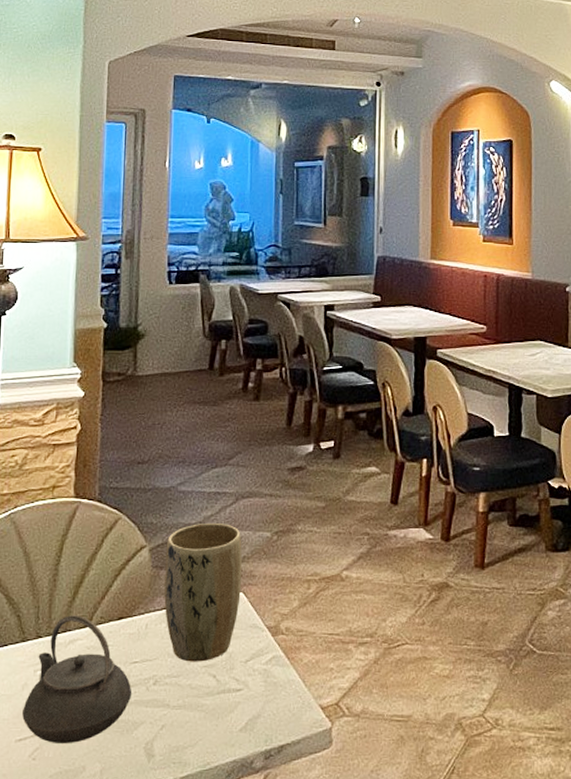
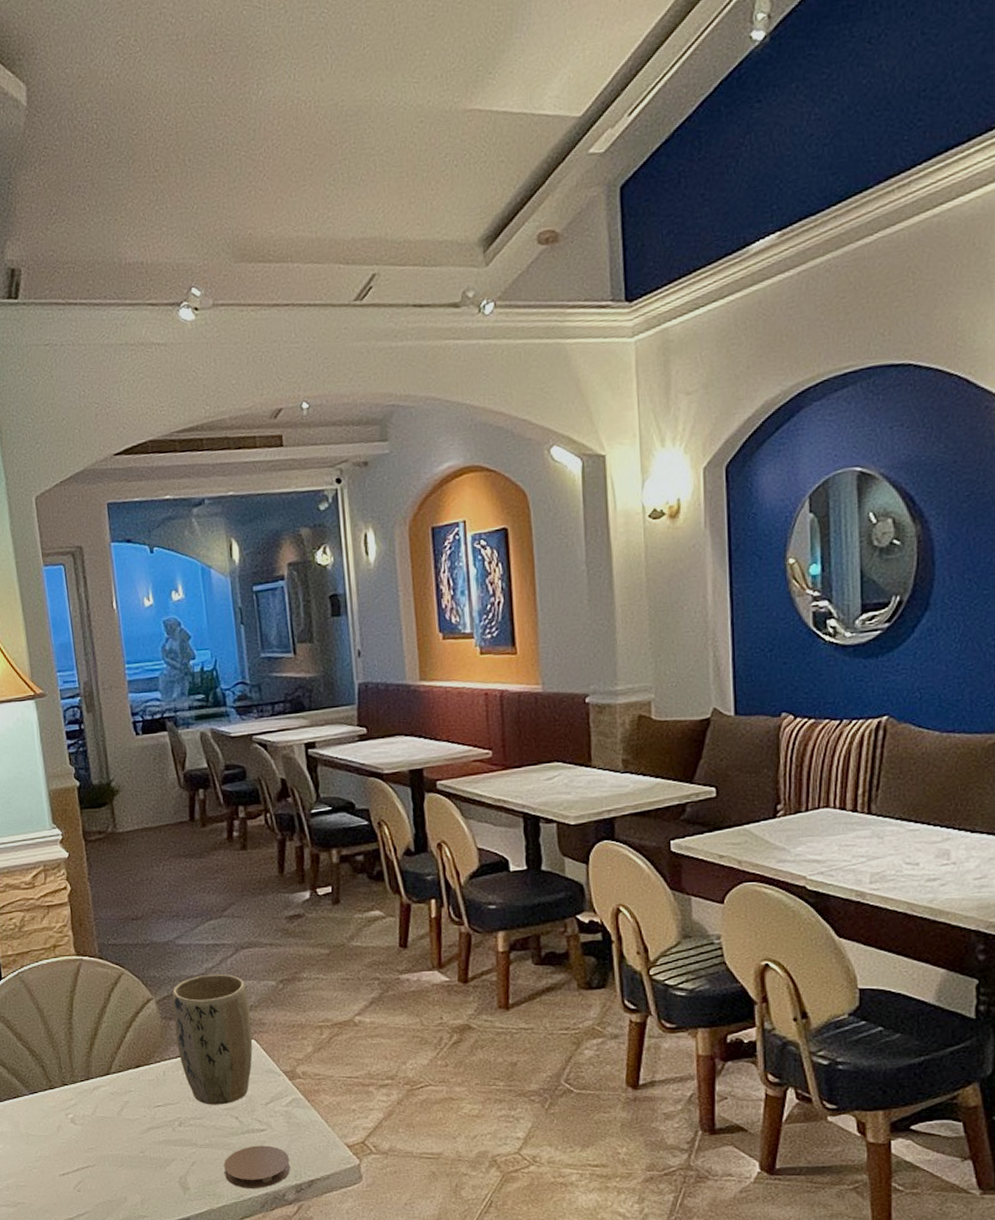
teapot: present [22,615,132,744] -> none [61,1064,160,1178]
coaster: none [194,707,263,756] -> present [224,1145,291,1189]

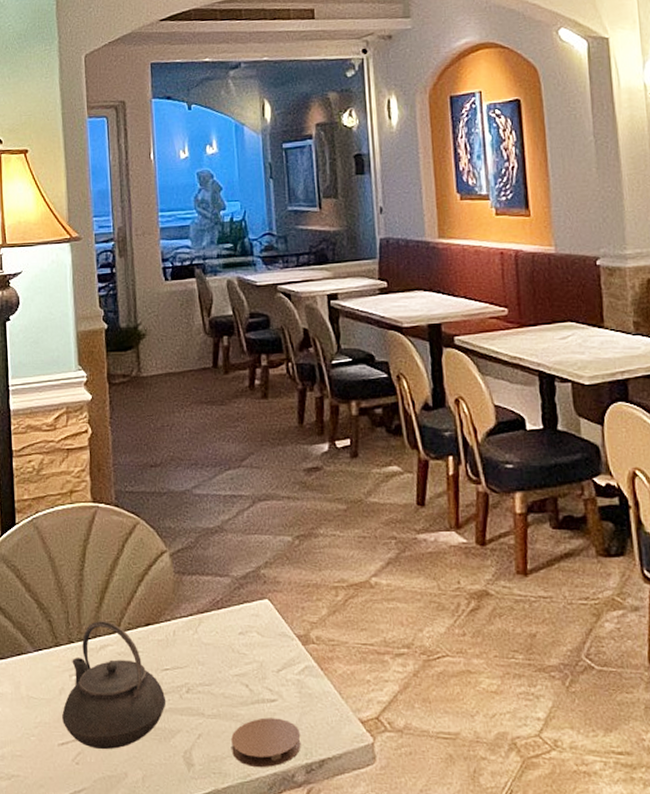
teapot: none [61,1064,160,1178] -> present [62,621,166,750]
plant pot: present [172,974,253,1105] -> none [186,526,267,671]

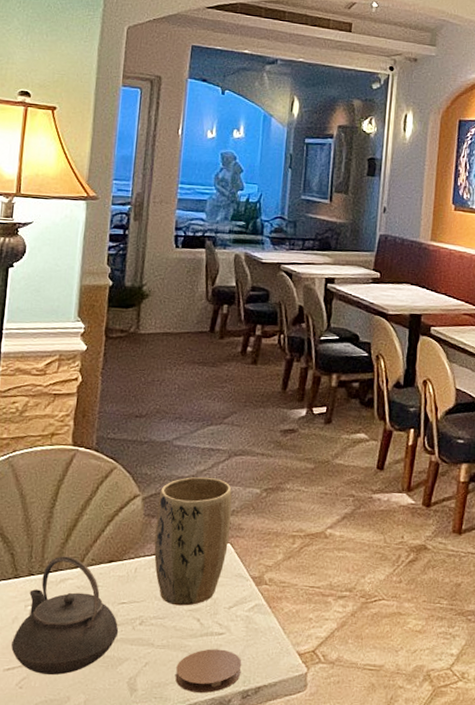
plant pot: none [186,526,267,671] -> present [154,476,232,606]

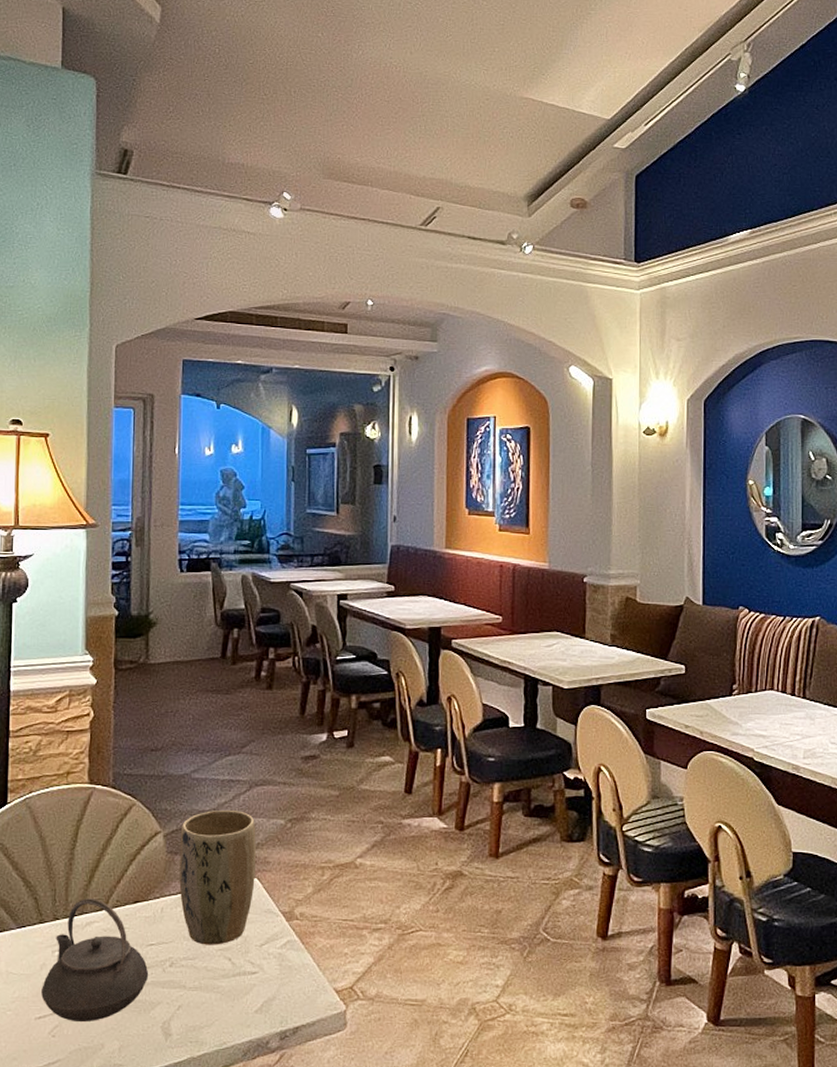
coaster: present [175,649,242,694] -> none [210,989,278,1036]

